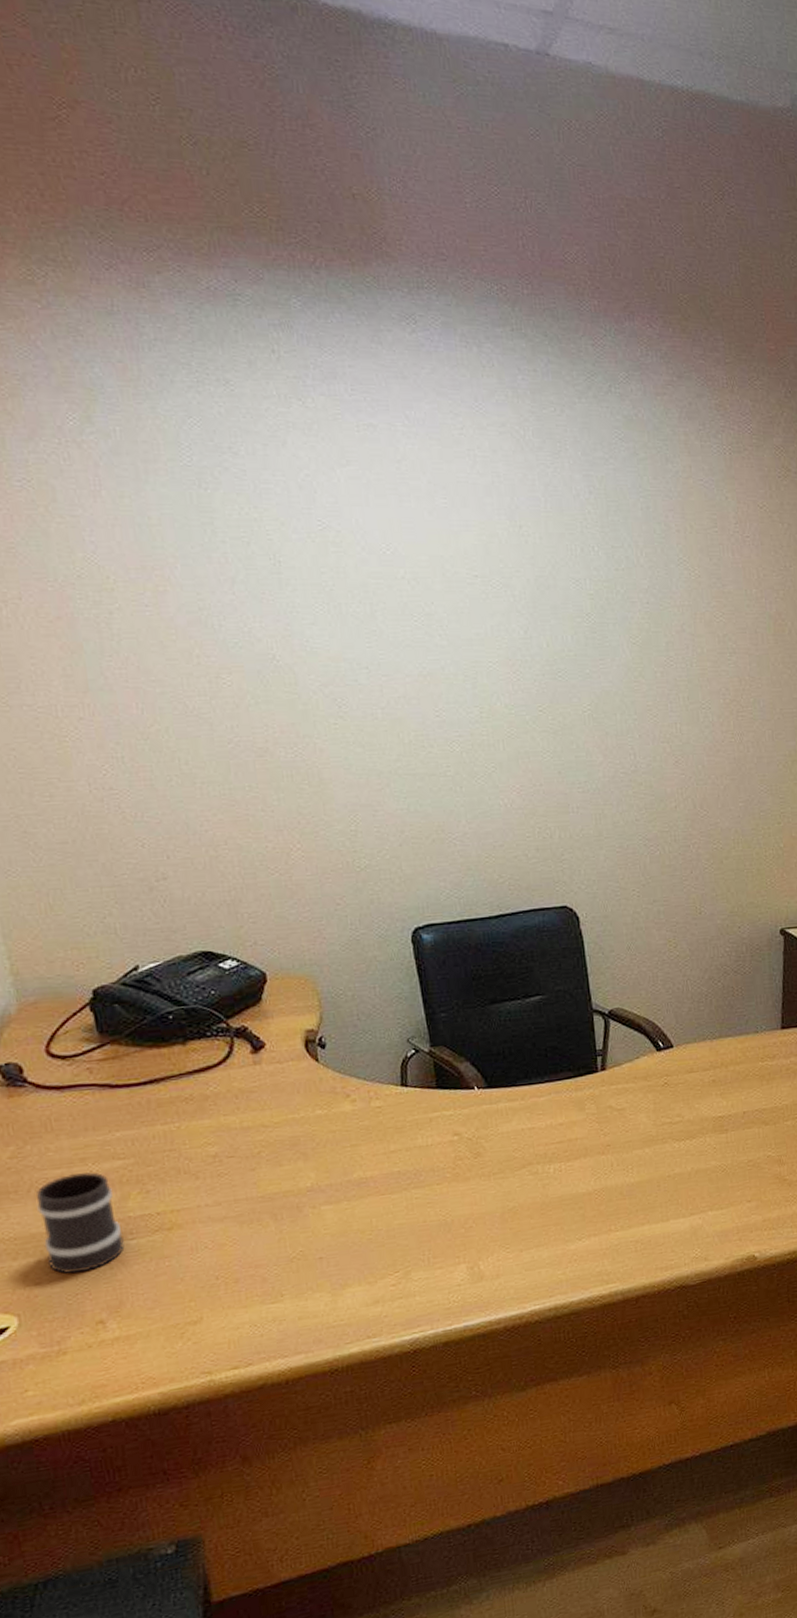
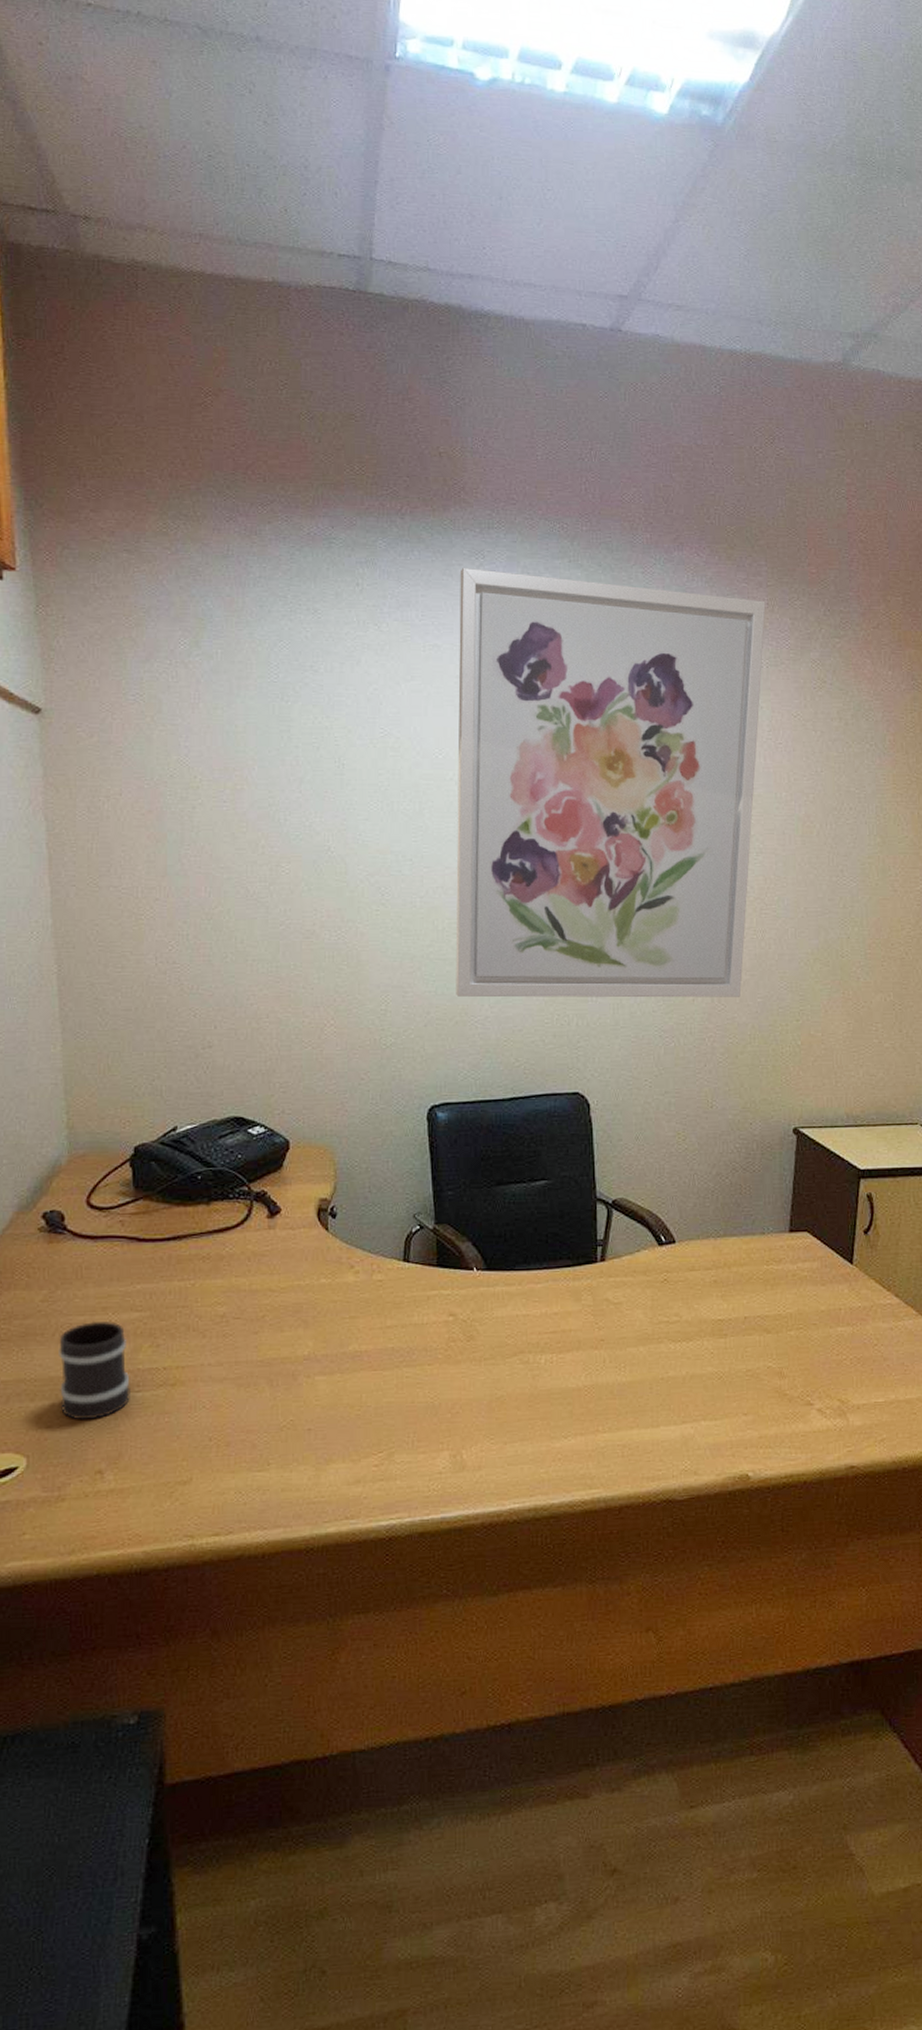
wall art: none [390,333,726,813] -> present [455,567,766,998]

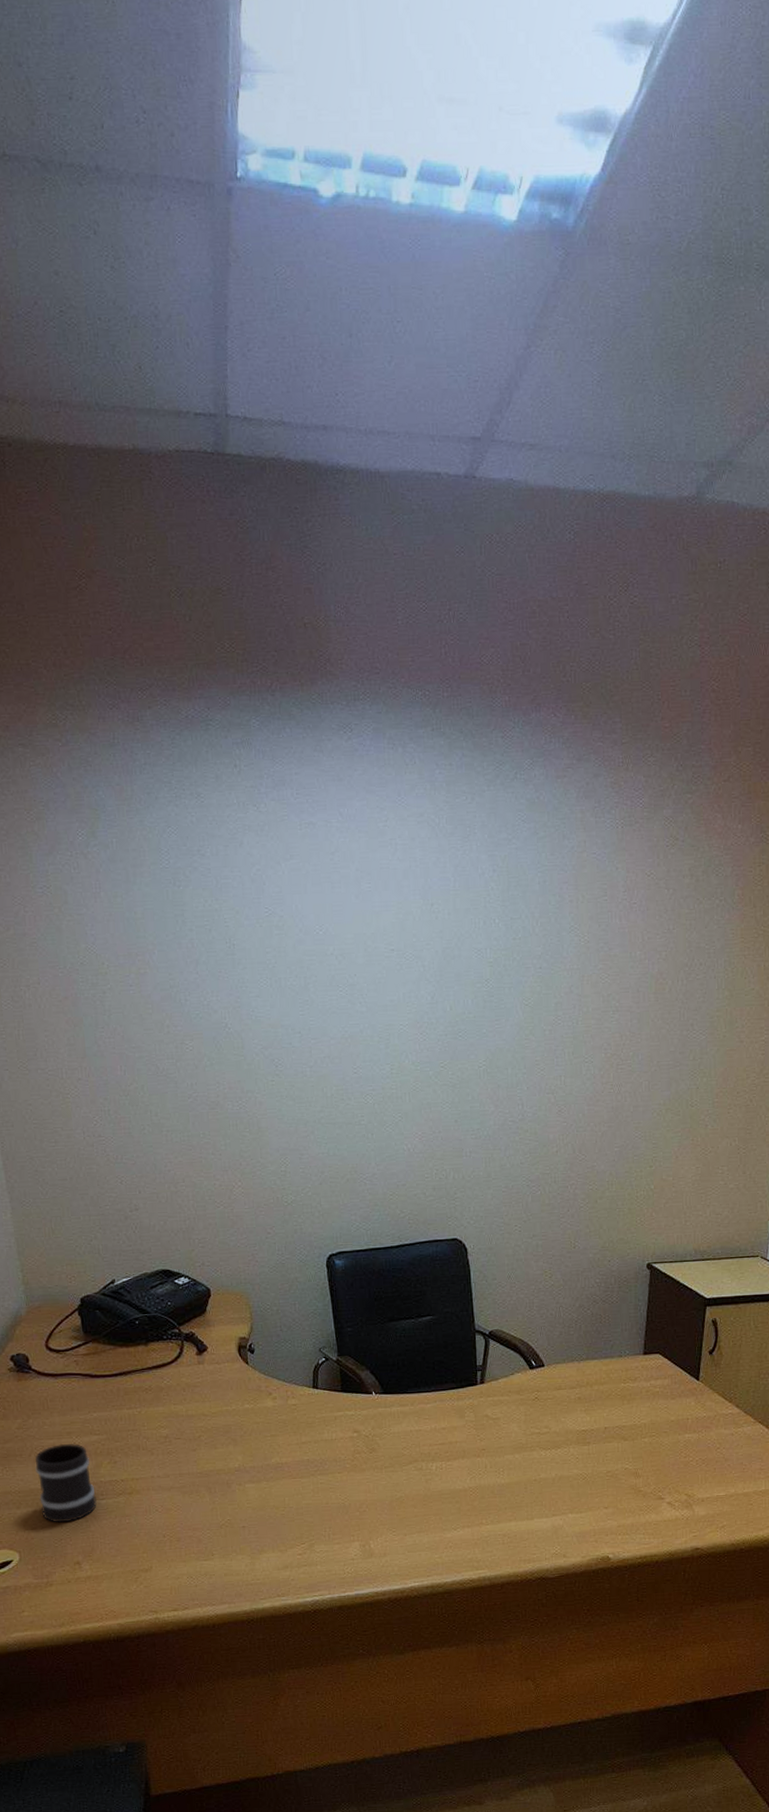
wall art: present [455,567,766,998] -> none [329,742,621,1157]

